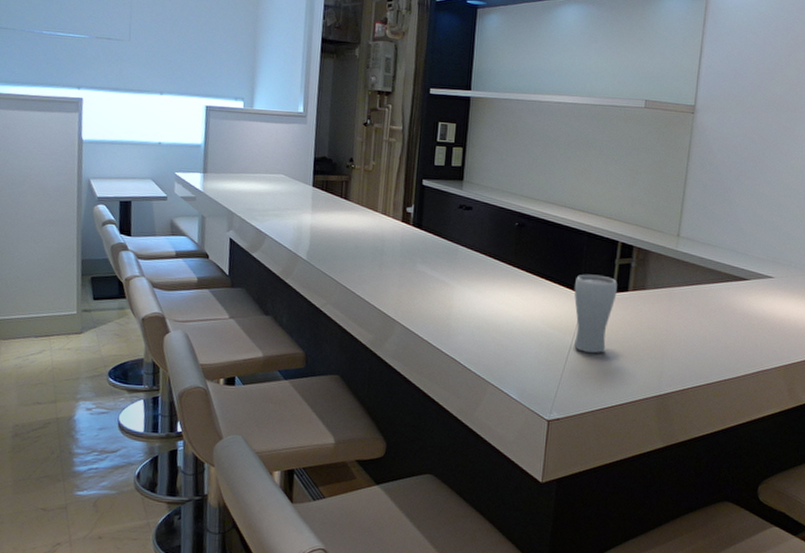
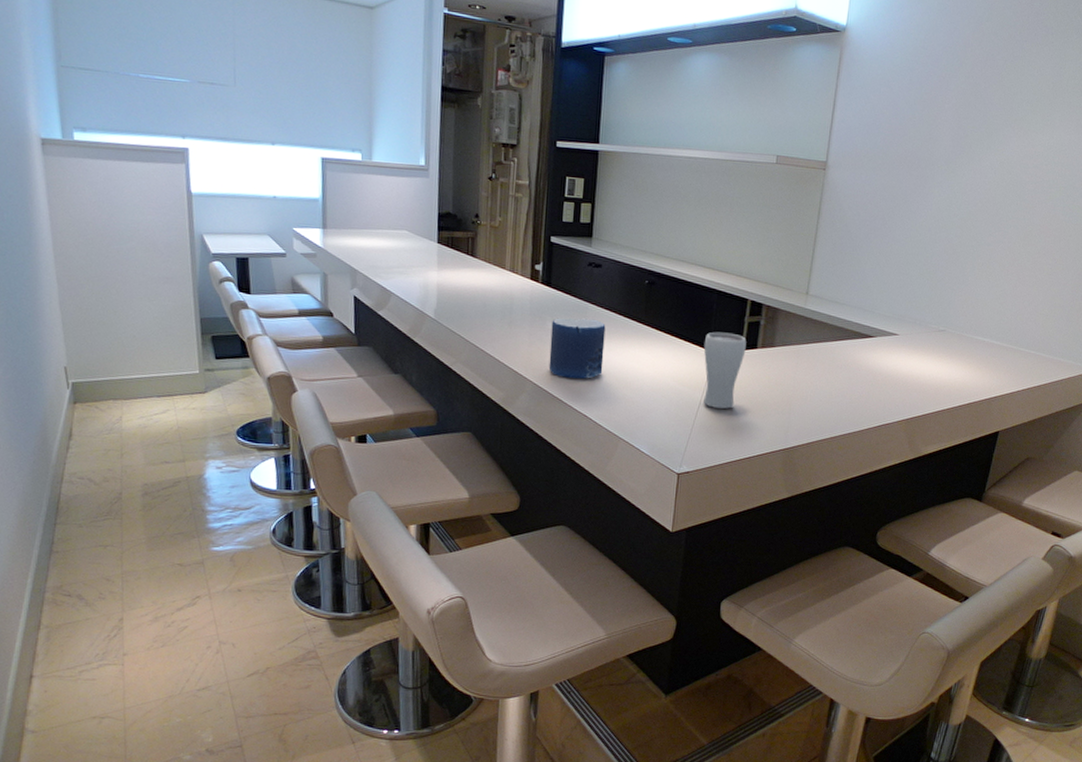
candle: none [418,260,476,322] -> present [548,318,606,379]

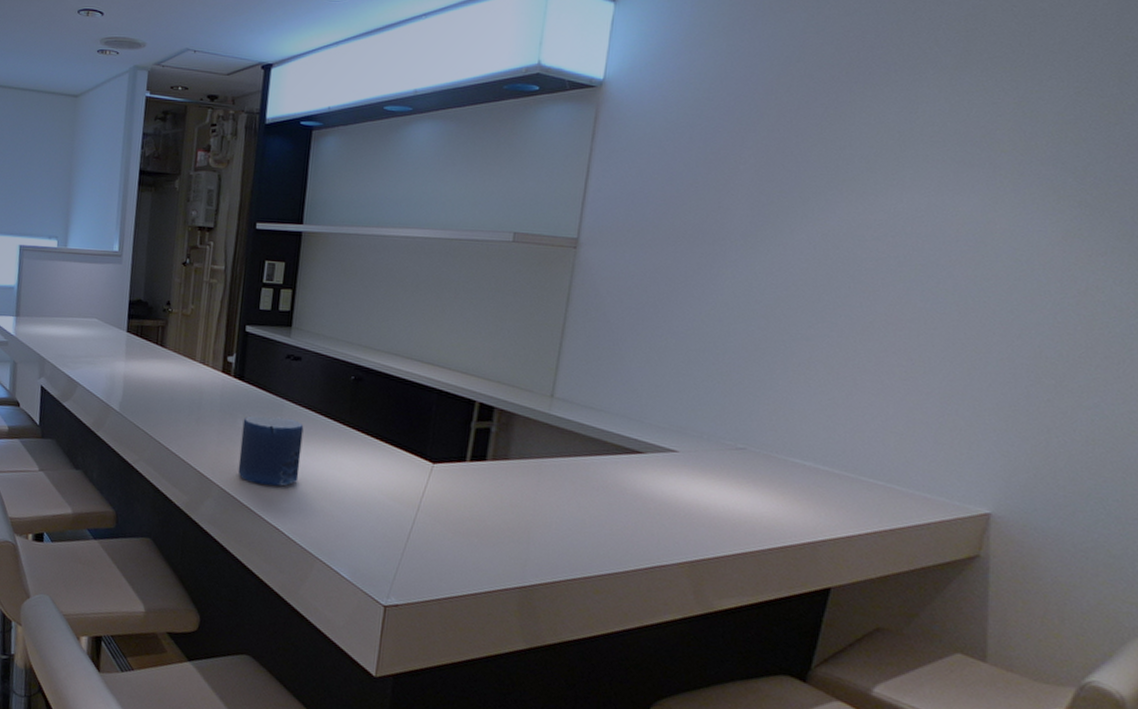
drinking glass: present [702,331,747,409] -> none [417,438,473,532]

